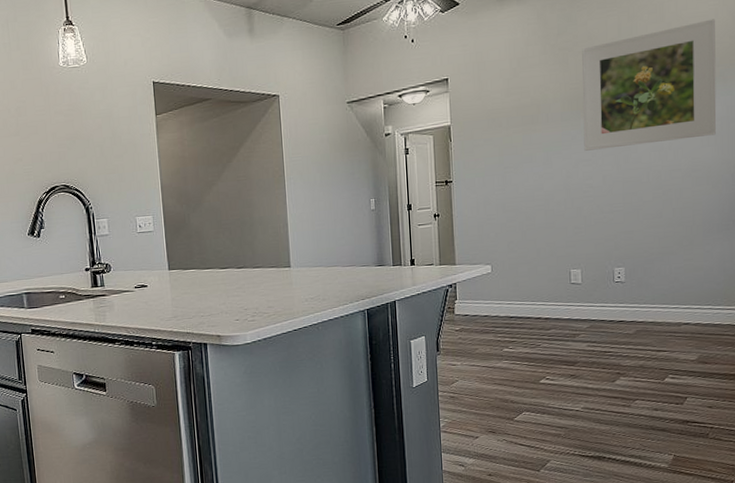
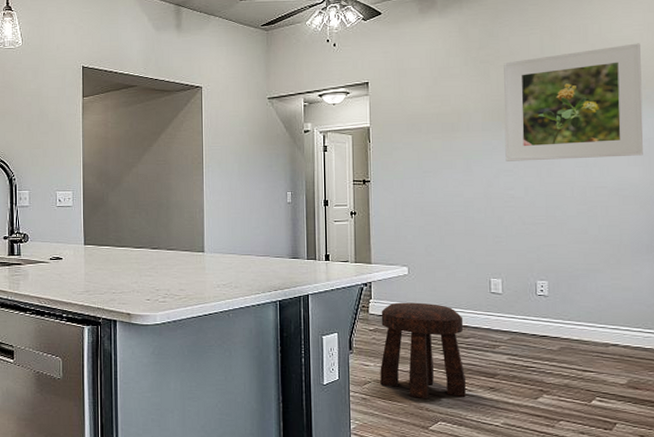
stool: none [466,299,549,392] -> present [380,302,467,400]

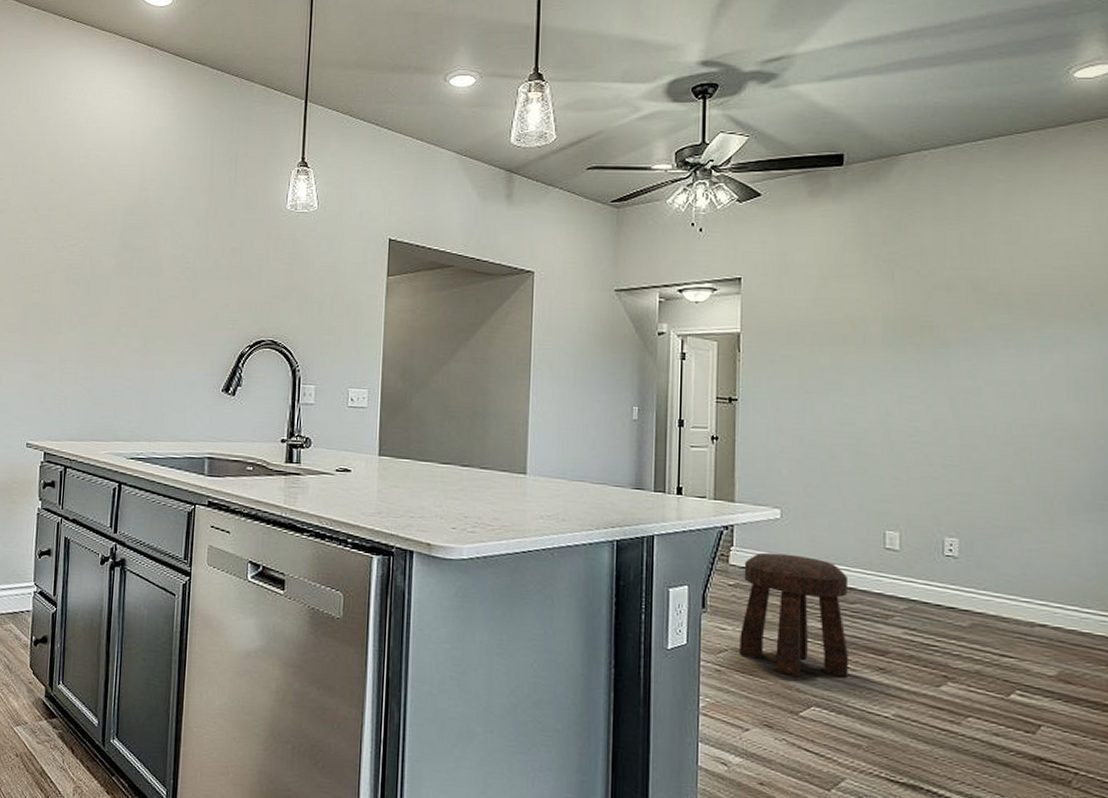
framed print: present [504,43,644,161] -> none [910,248,1088,389]

